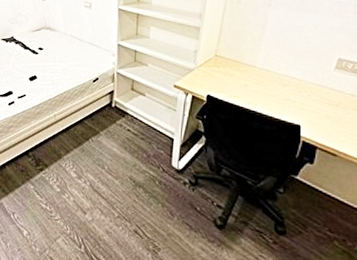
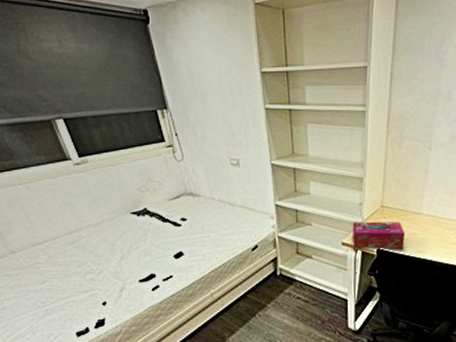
tissue box: none [184,67,237,98] -> present [352,221,406,249]

